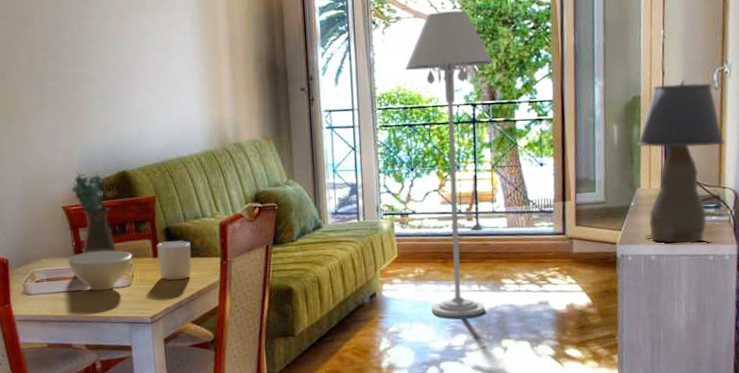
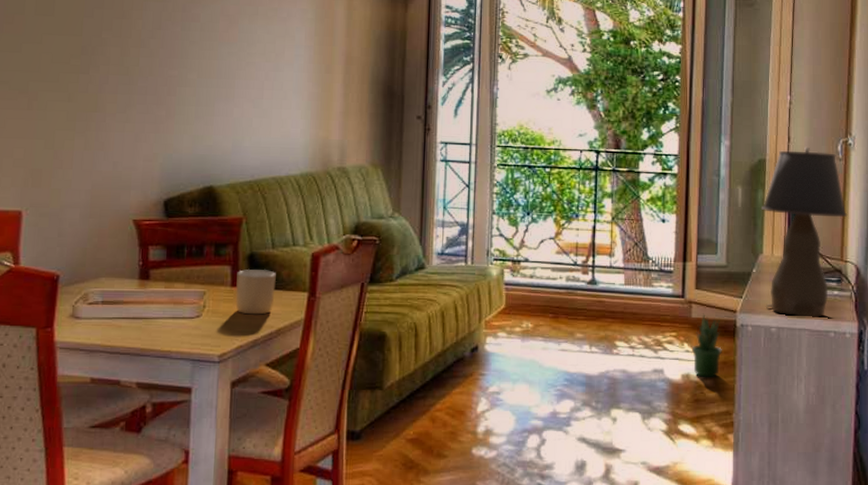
bowl: present [67,250,132,291] -> none [130,274,207,321]
vase: present [71,171,117,254] -> none [146,181,190,276]
floor lamp: present [405,10,494,317] -> none [529,53,621,380]
planter: none [575,247,604,307] -> present [692,313,722,378]

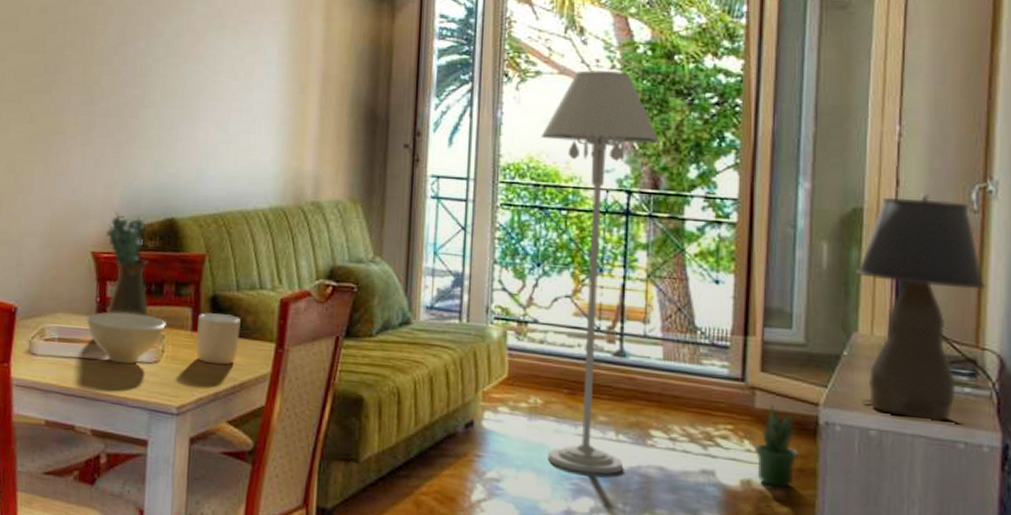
bowl: none [130,274,207,321] -> present [86,312,166,364]
vase: none [146,181,190,276] -> present [105,211,149,316]
floor lamp: none [529,53,621,380] -> present [541,70,661,475]

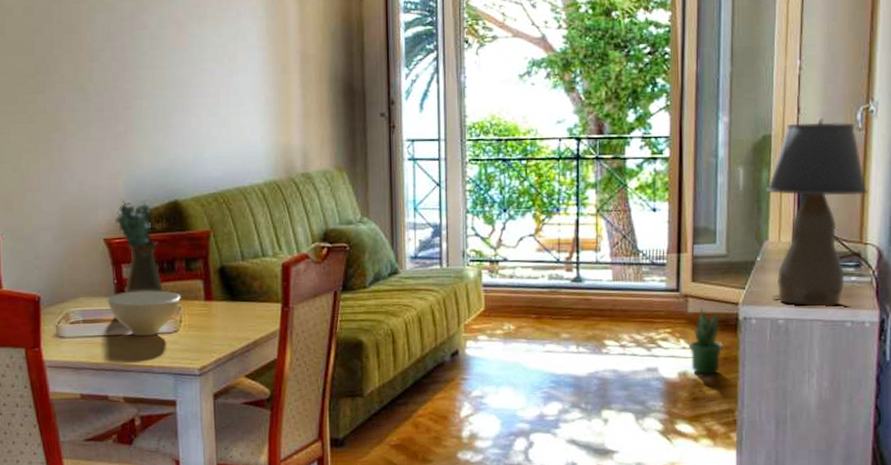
mug: present [196,313,241,365] -> none [209,282,249,328]
floor lamp: present [541,70,661,475] -> none [500,30,603,382]

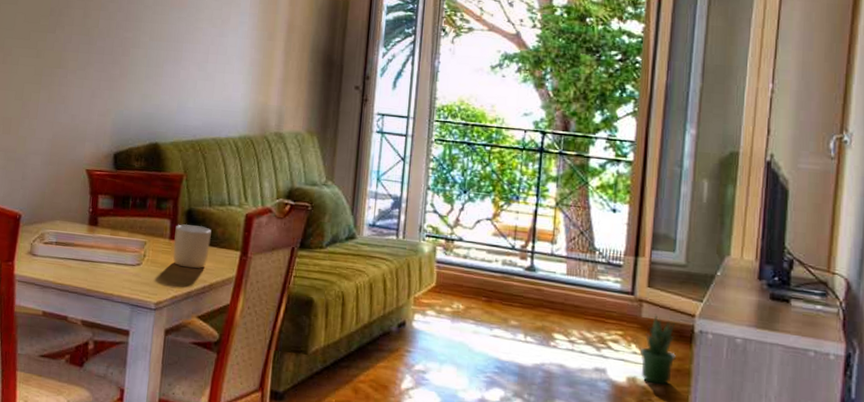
bowl: present [107,290,181,337] -> none [80,221,148,266]
vase: present [114,199,164,294] -> none [98,135,134,225]
mug: none [209,282,249,328] -> present [172,224,212,269]
table lamp: present [766,118,868,307] -> none [730,142,839,333]

